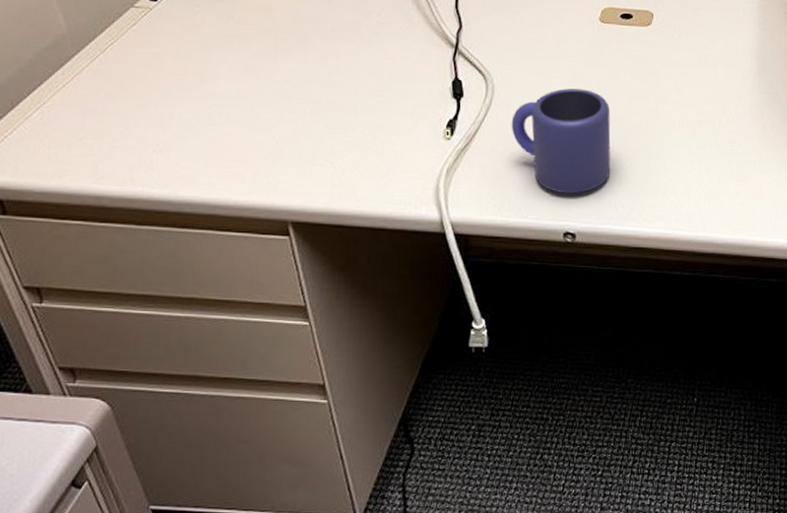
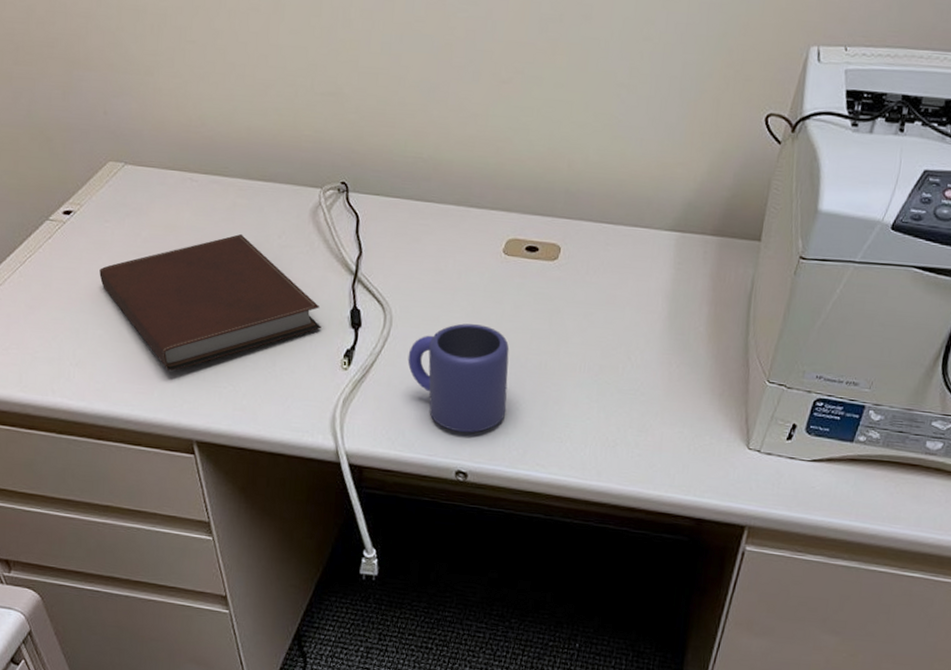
notebook: none [188,14,423,151] -> present [99,234,322,371]

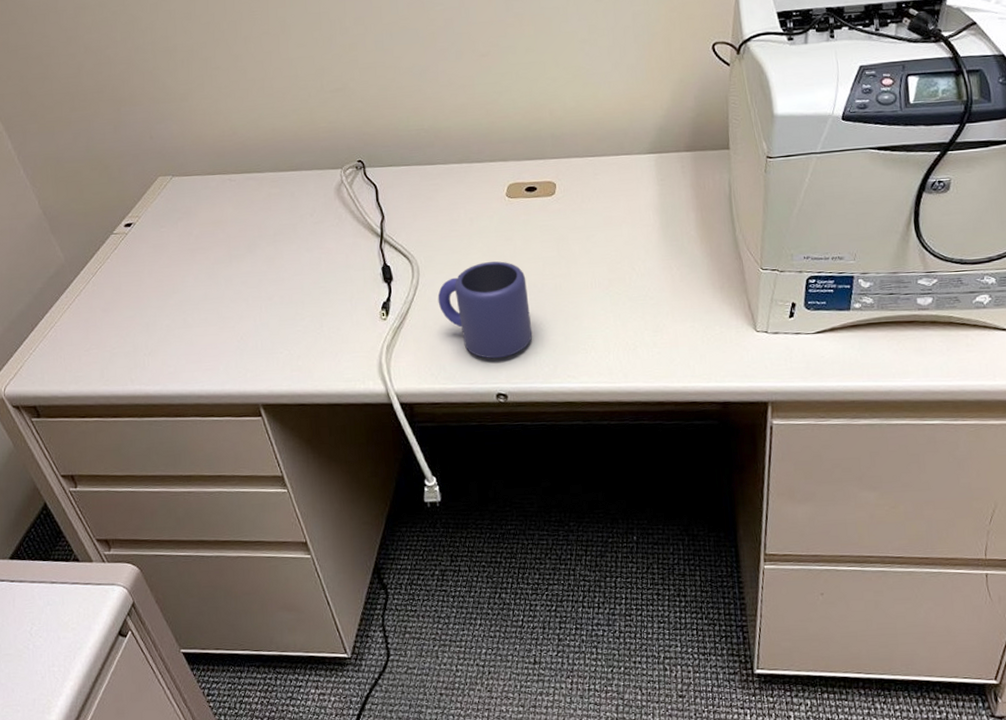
notebook: present [99,234,322,371] -> none [161,219,358,346]

